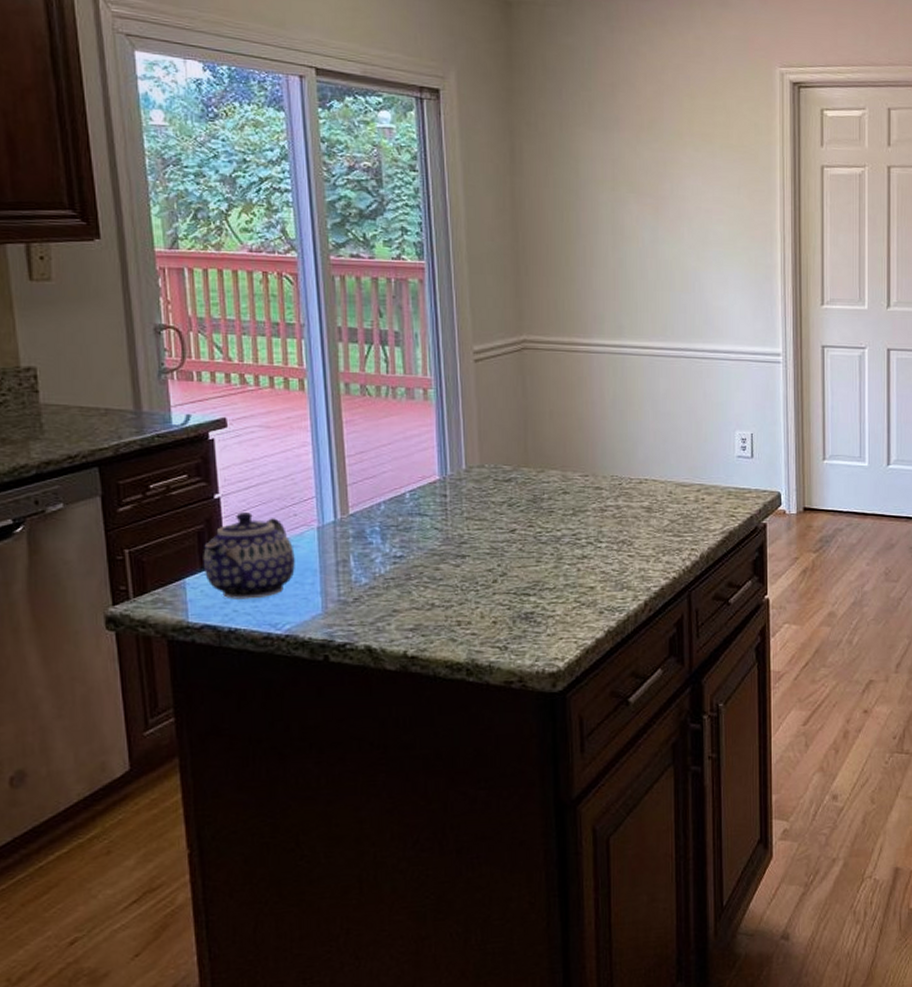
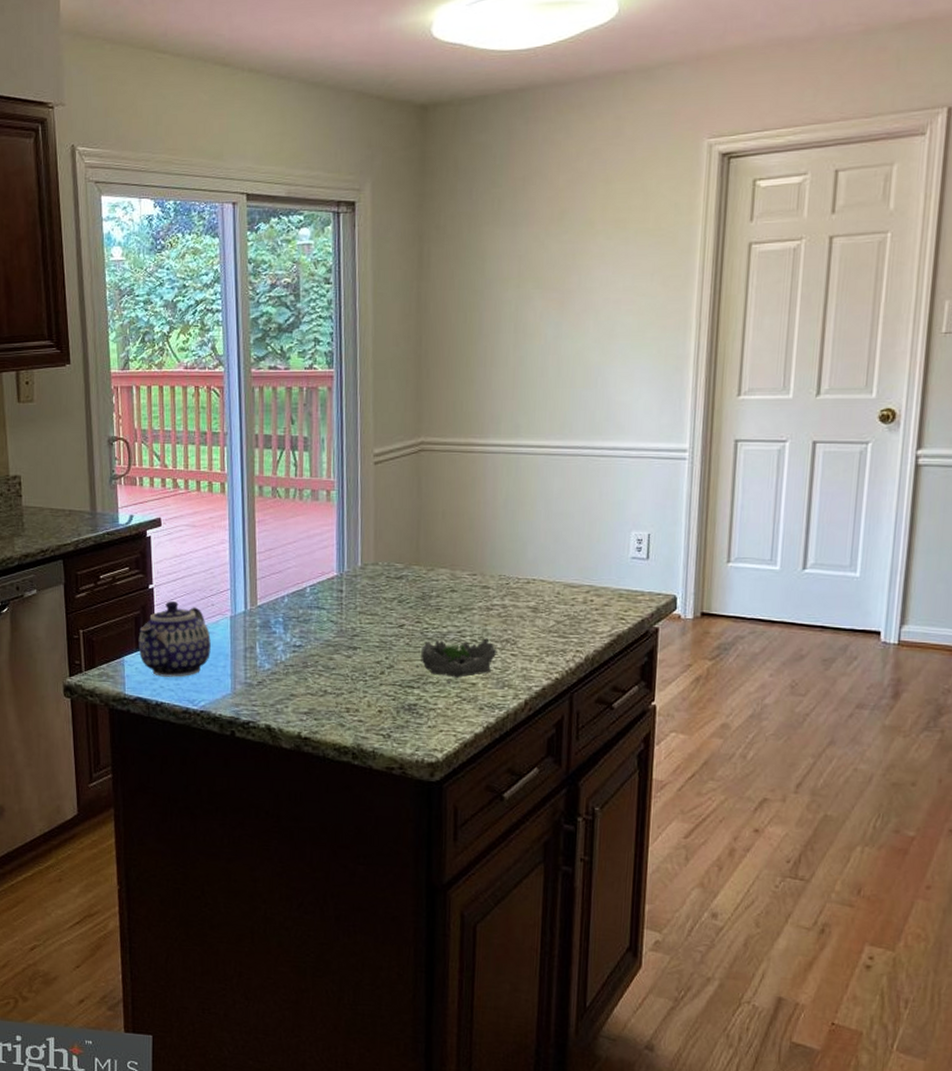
flower: none [530,540,614,589] -> present [415,638,497,684]

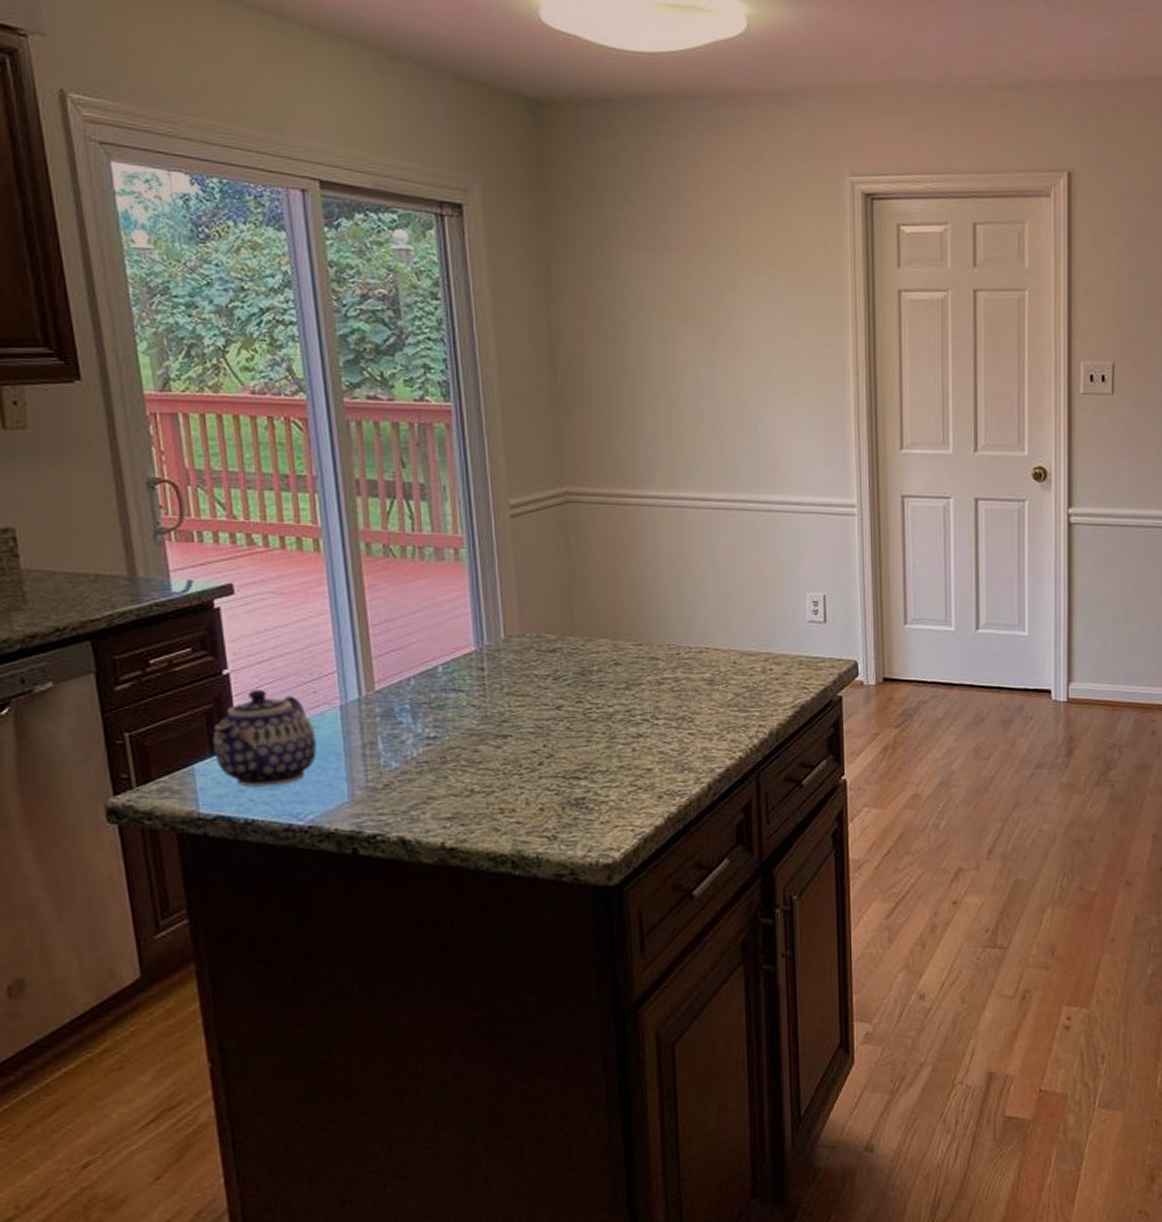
flower: present [415,638,497,684] -> none [580,716,673,771]

